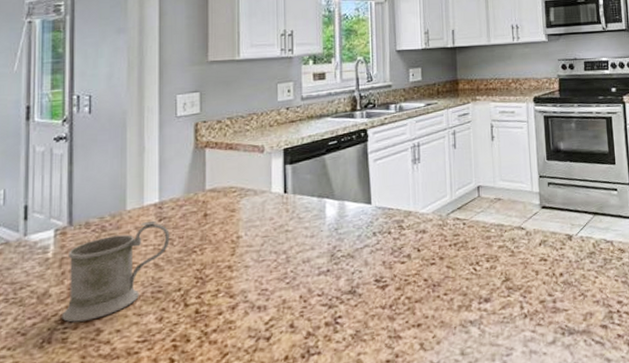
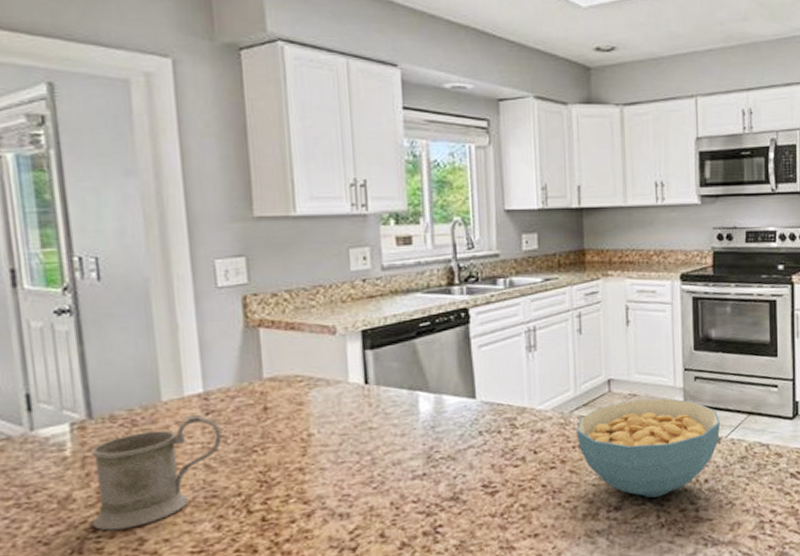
cereal bowl: none [452,201,571,291] -> present [576,398,721,498]

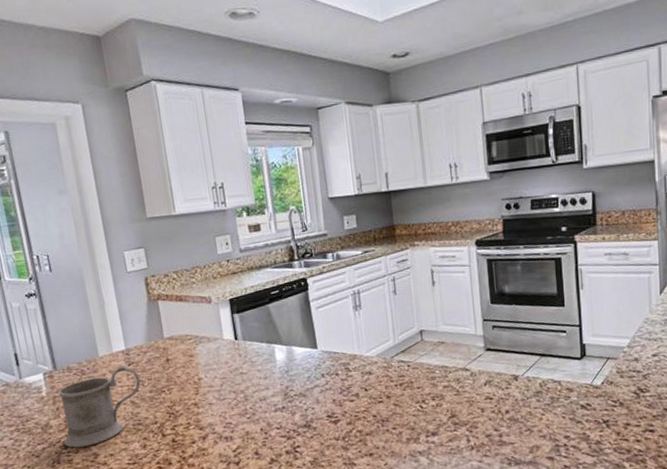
cereal bowl: present [576,398,721,498] -> none [397,344,517,426]

